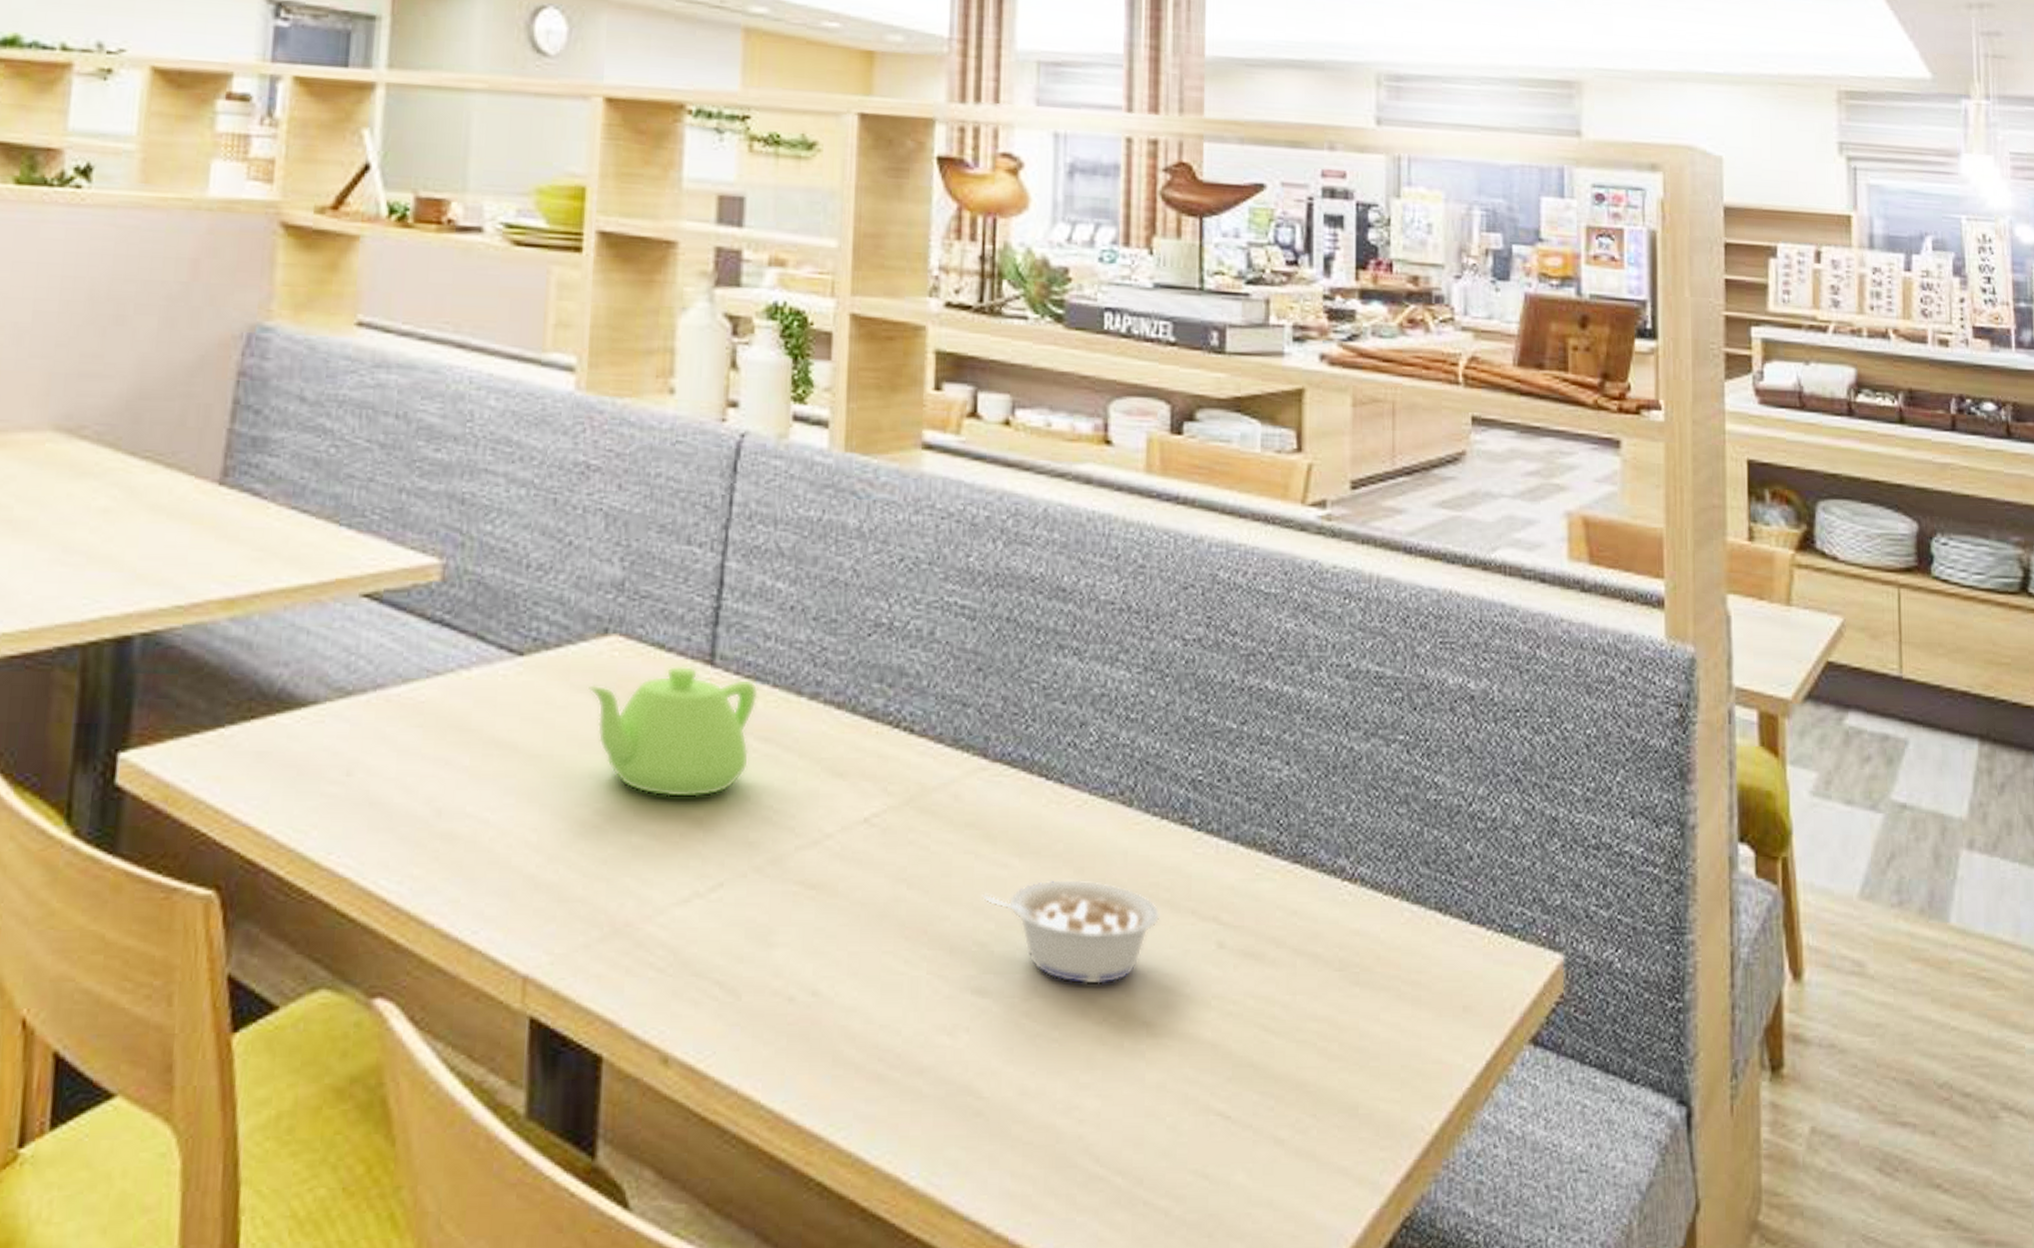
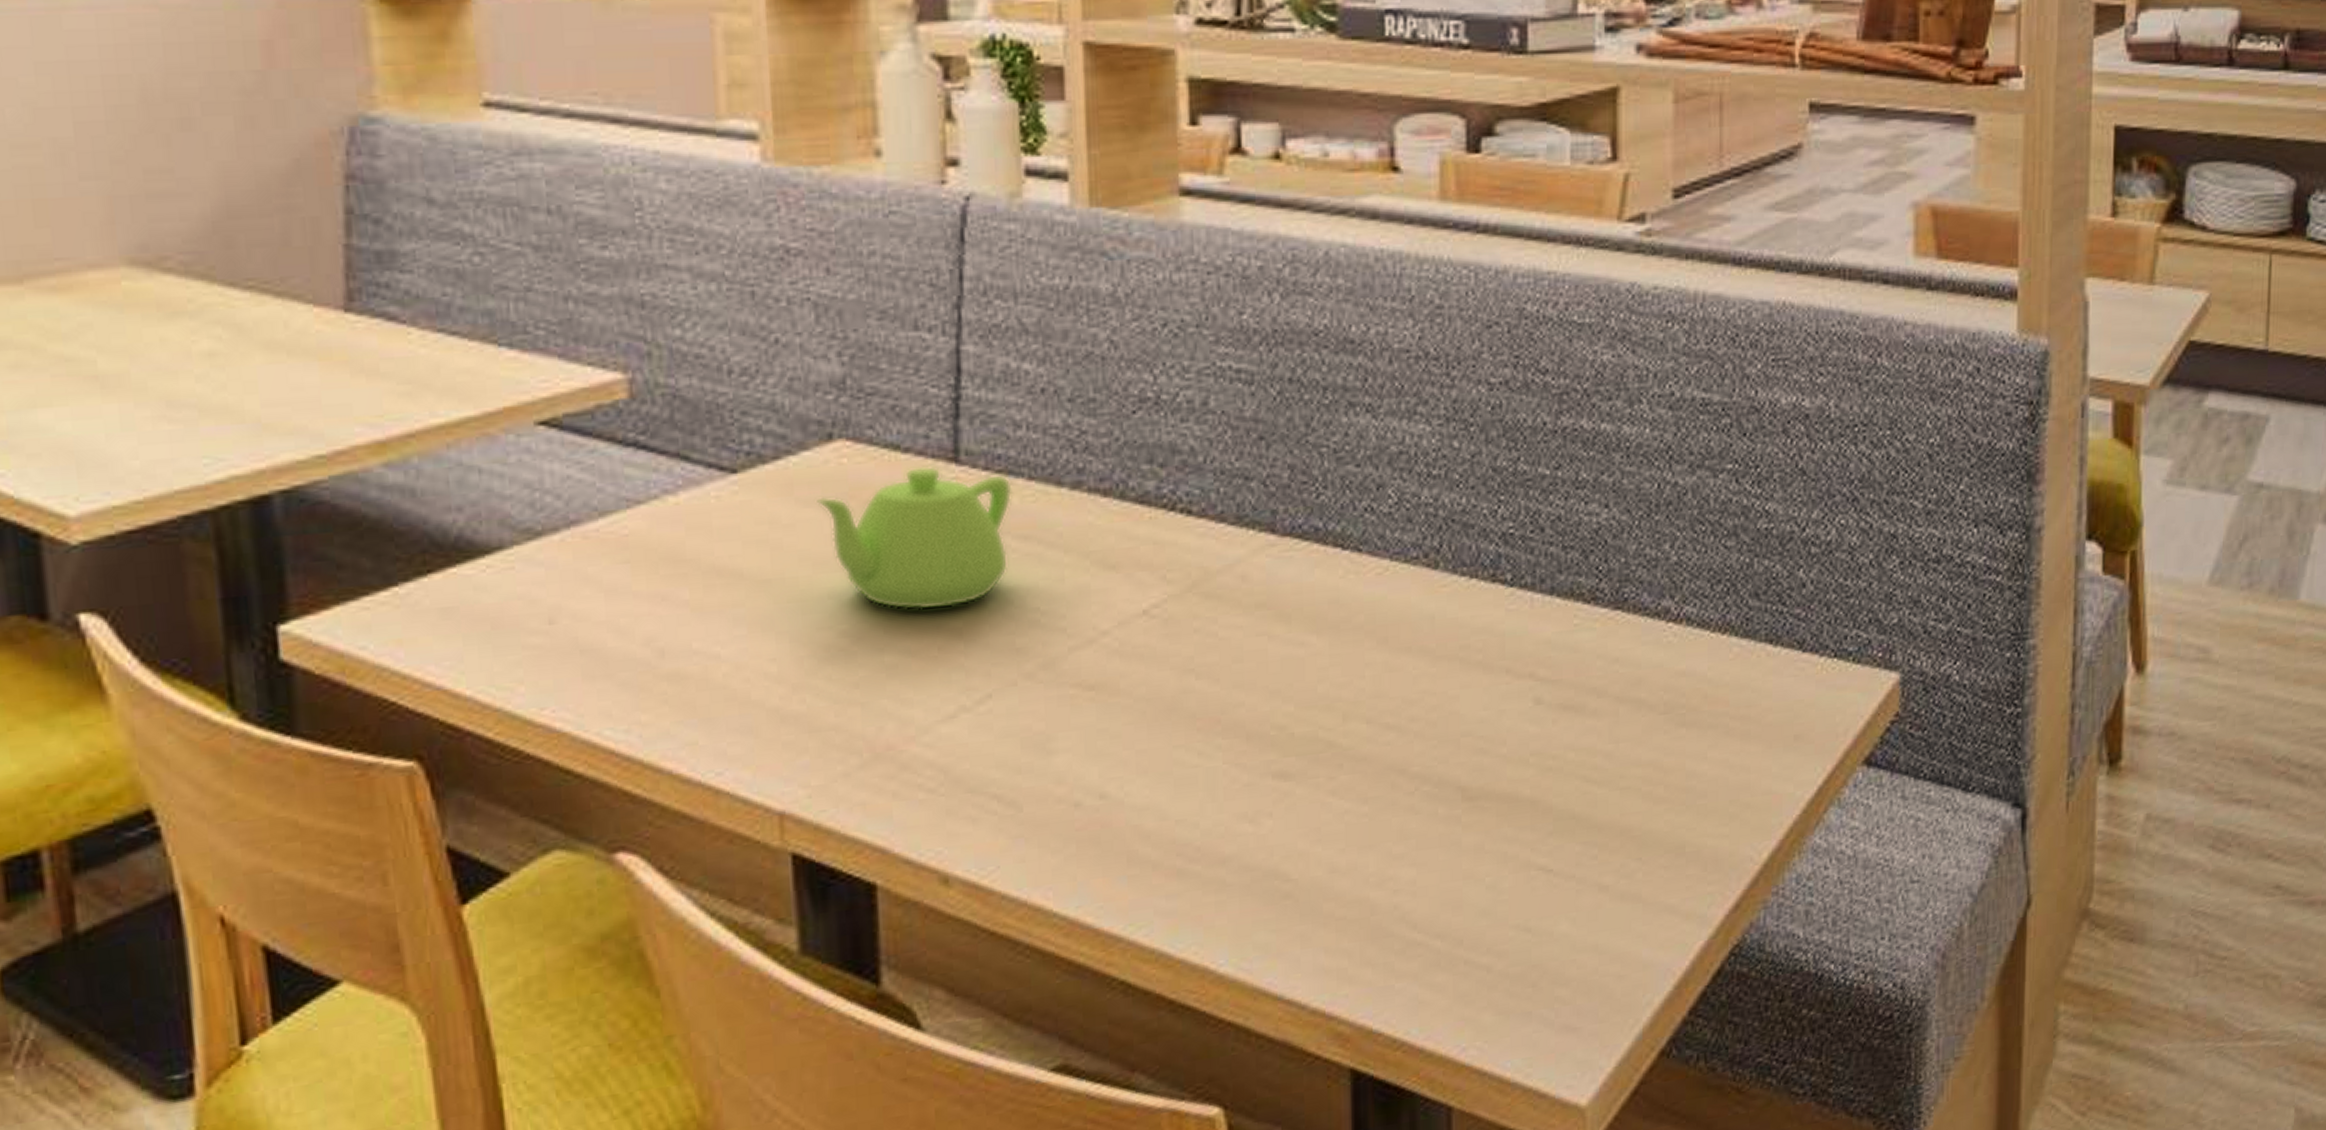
legume: present [982,878,1160,984] -> none [1278,649,1472,757]

